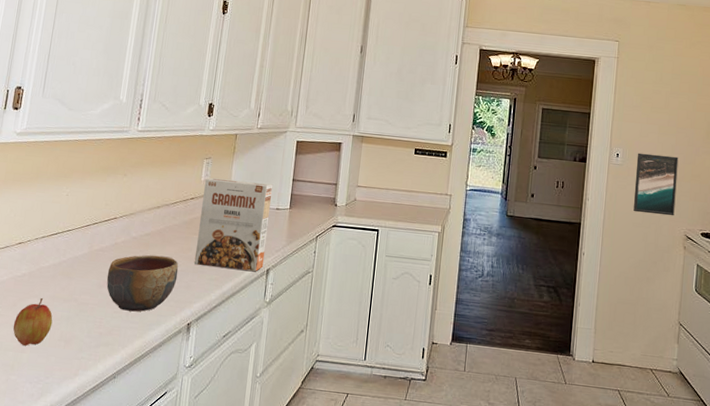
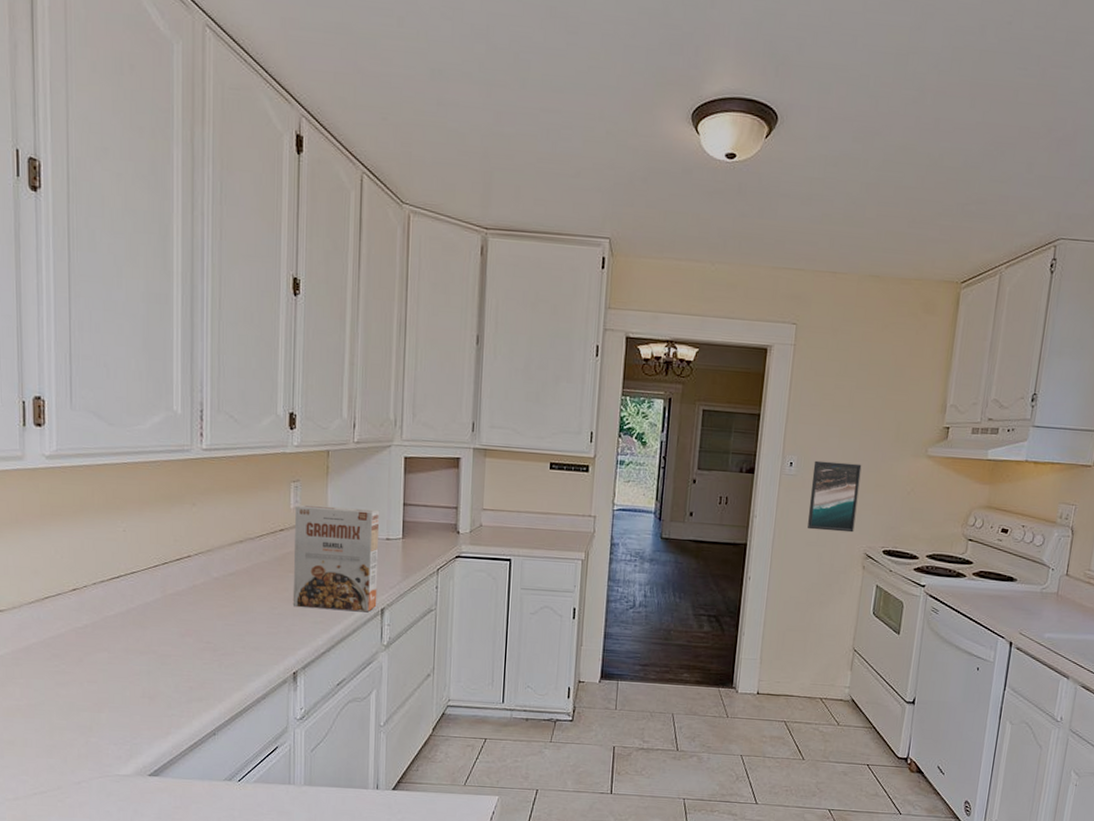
apple: present [13,297,53,346] -> none [83,651,130,705]
bowl: present [106,255,179,312] -> none [189,597,275,662]

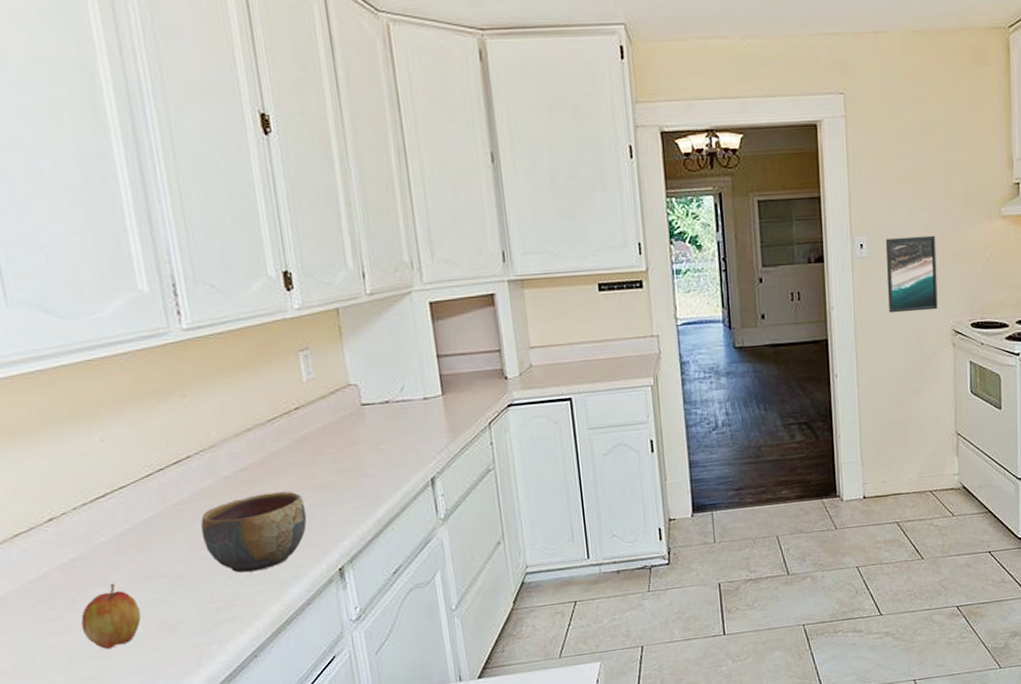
apple: none [83,651,130,705] -> present [80,583,142,649]
bowl: none [189,597,275,662] -> present [200,491,307,573]
cereal box: present [292,504,380,611] -> none [309,367,425,493]

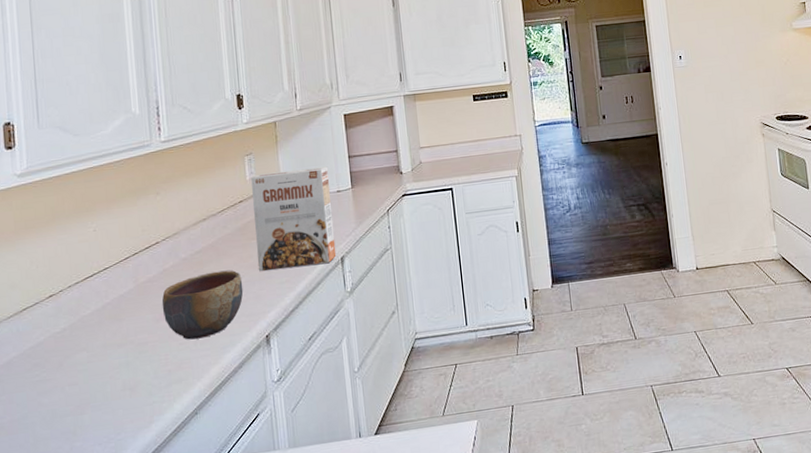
apple: present [80,583,142,649] -> none [64,349,111,407]
cereal box: none [309,367,425,493] -> present [251,166,337,271]
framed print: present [885,235,938,313] -> none [699,46,747,111]

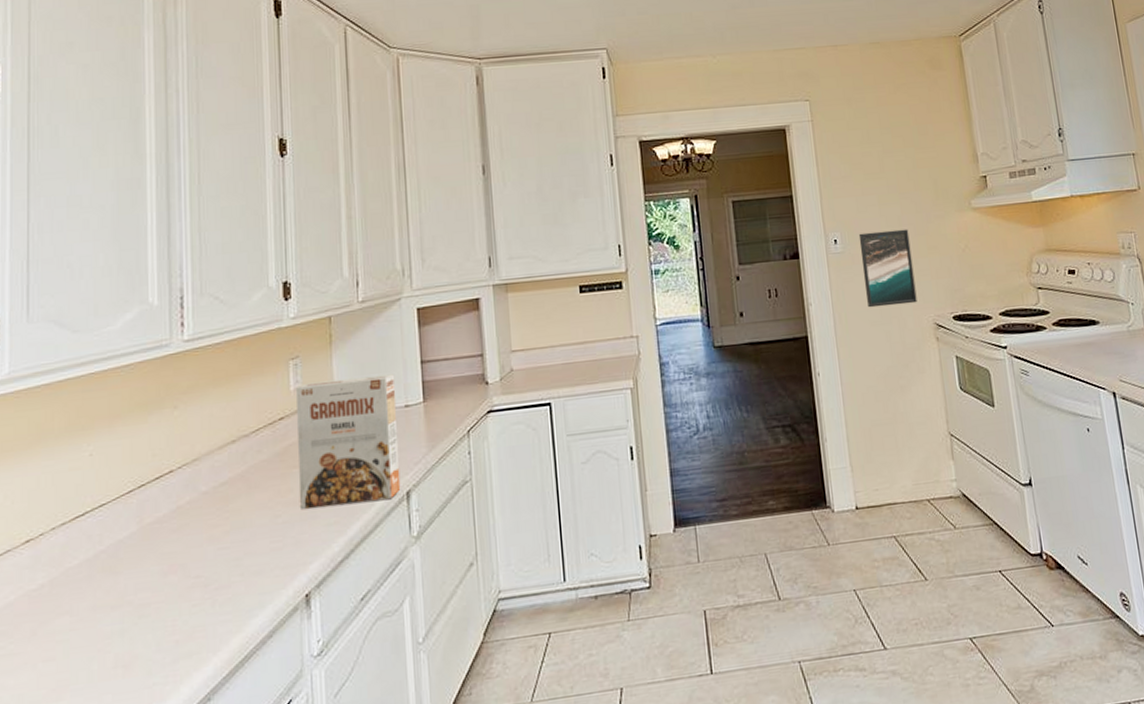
bowl: present [162,270,244,340] -> none [172,508,279,600]
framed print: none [699,46,747,111] -> present [858,229,917,308]

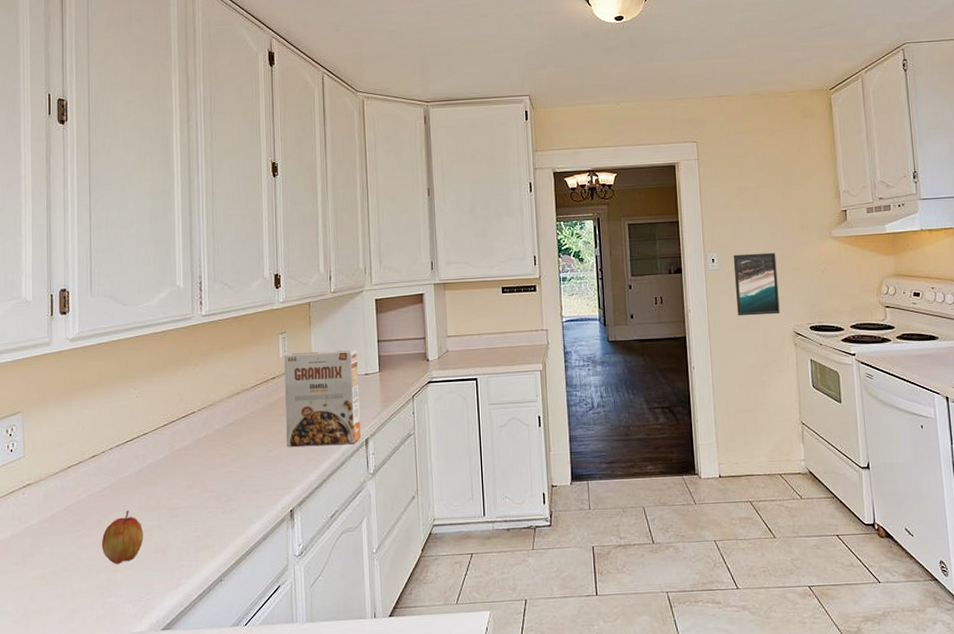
apple: none [37,612,99,690] -> present [101,510,144,564]

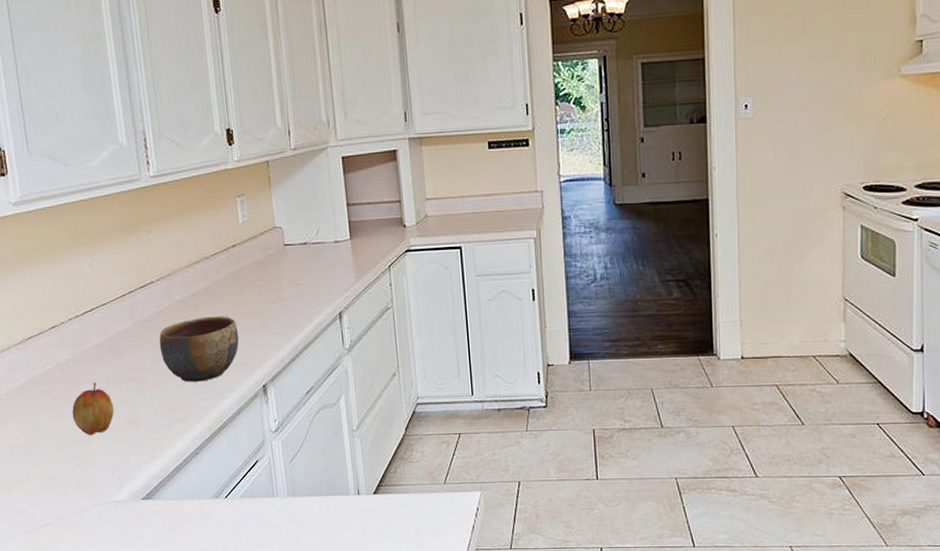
bowl: none [194,444,271,509] -> present [159,316,239,382]
cereal box: present [284,349,361,447] -> none [244,213,334,320]
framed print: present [733,252,780,316] -> none [771,95,827,174]

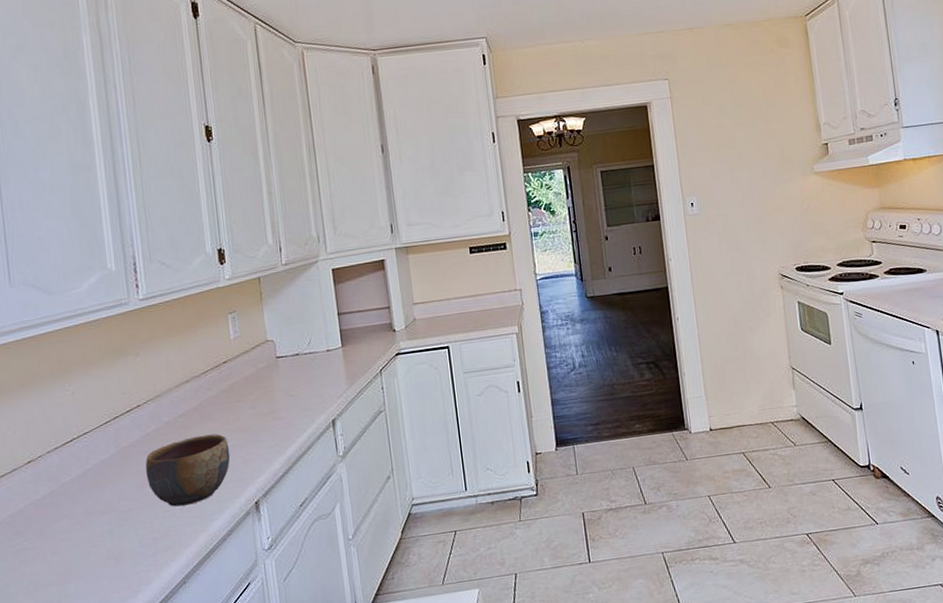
apple: present [72,382,115,435] -> none [46,516,95,576]

